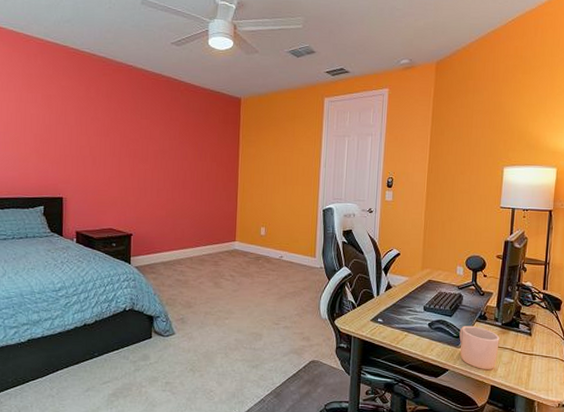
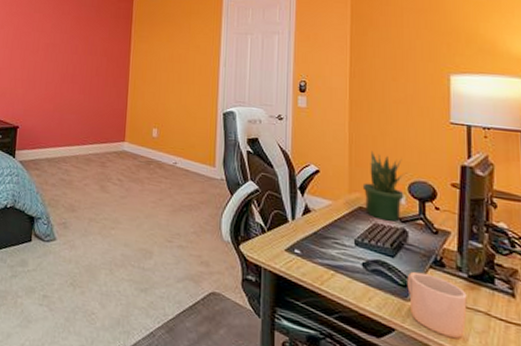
planter: none [432,234,465,290] -> present [362,150,406,223]

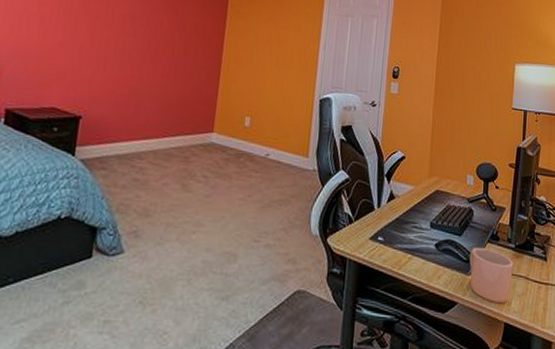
planter: present [362,150,406,223] -> none [440,135,475,203]

